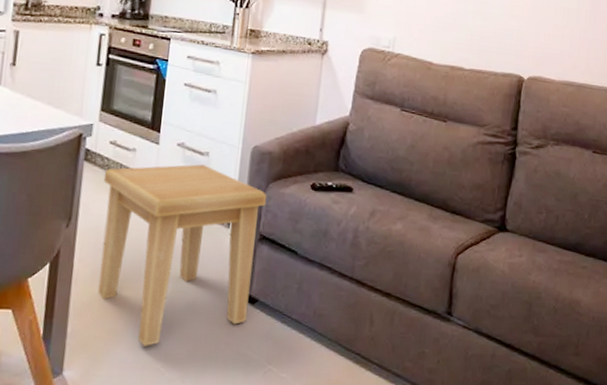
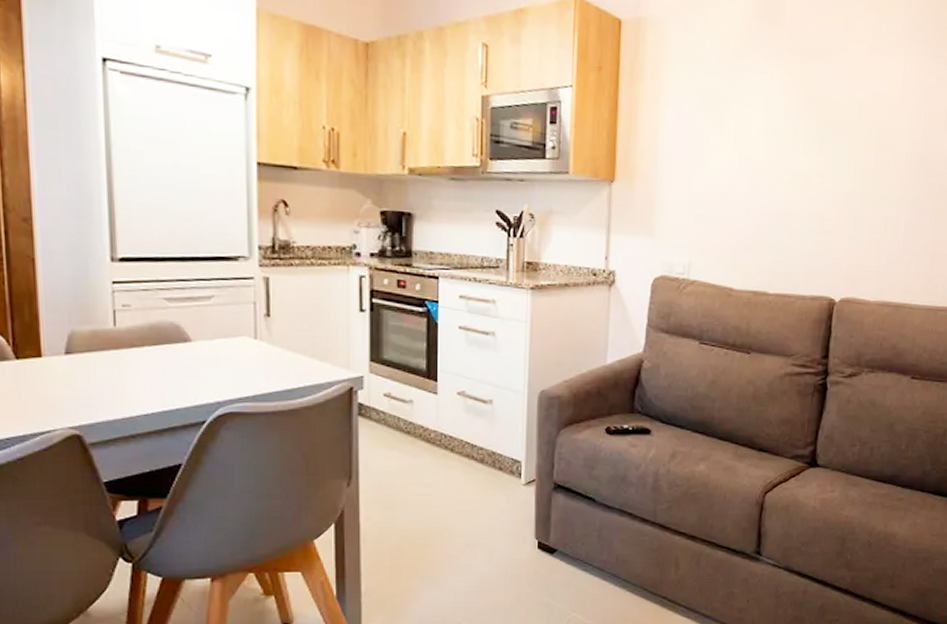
side table: present [97,164,267,346] -> none [381,413,559,601]

